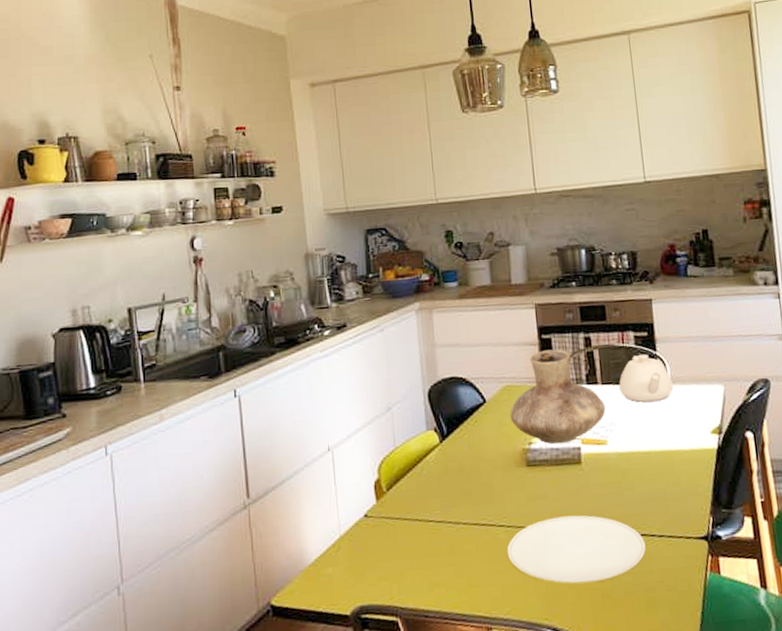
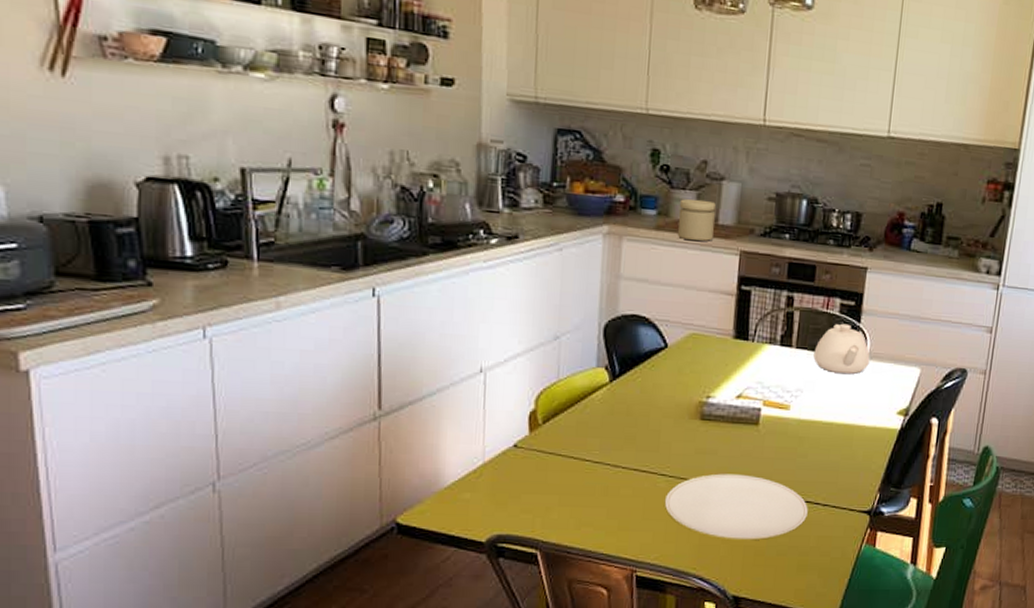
jar: none [475,265,509,303] -> present [677,198,716,242]
vase: present [510,349,606,444] -> none [691,302,796,402]

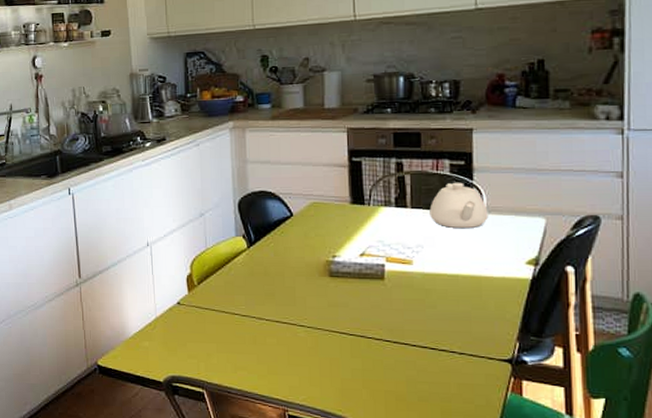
plate: present [665,474,808,541] -> none [307,324,445,386]
jar: present [677,198,716,242] -> none [289,90,321,125]

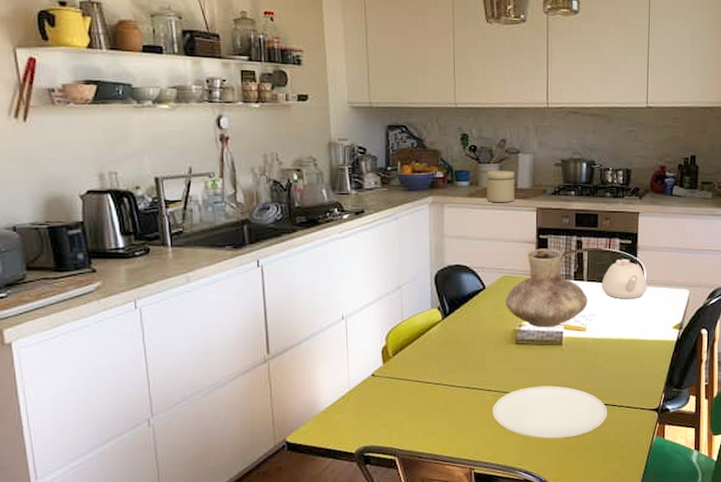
jar: none [289,90,321,125] -> present [486,170,514,203]
plate: none [307,324,445,386] -> present [493,386,607,440]
vase: none [316,172,413,260] -> present [505,248,588,328]

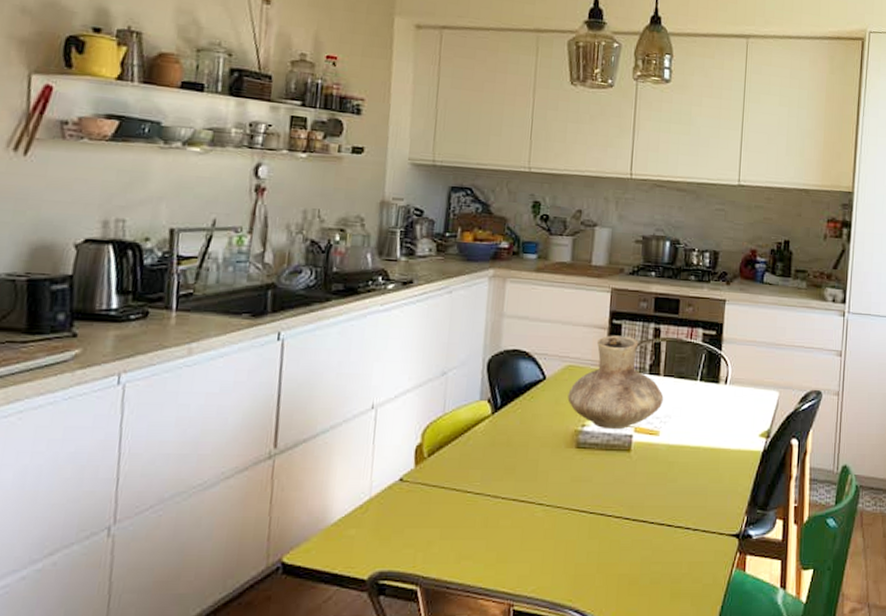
jar: present [486,170,514,203] -> none [555,243,589,282]
plate: present [493,386,607,440] -> none [542,501,679,570]
teapot: present [602,258,647,299] -> none [680,351,732,400]

